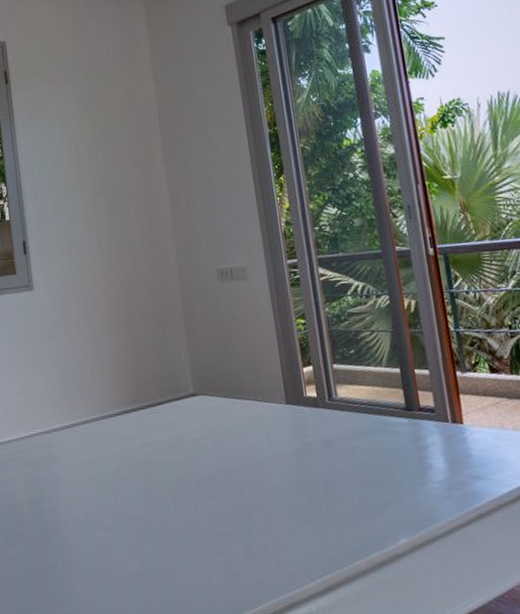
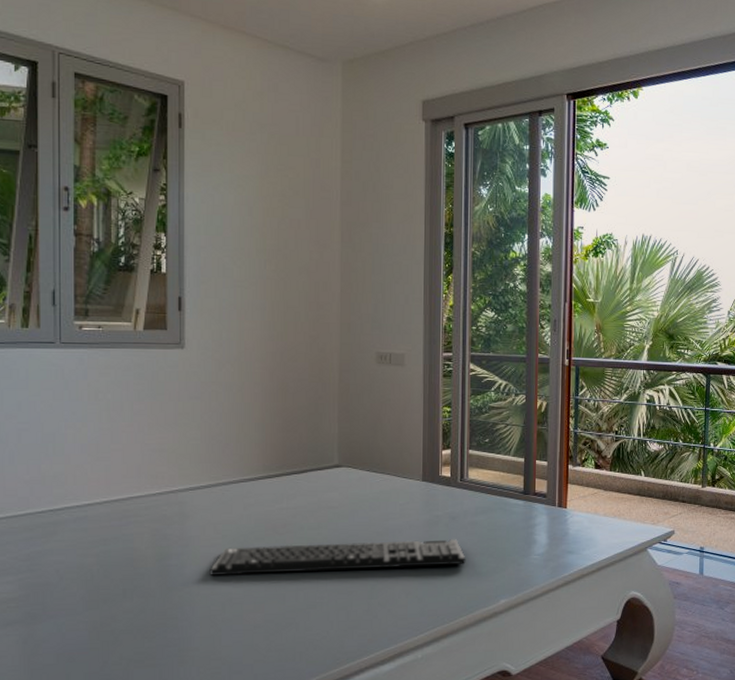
keyboard: none [82,468,351,520] -> present [209,539,466,575]

